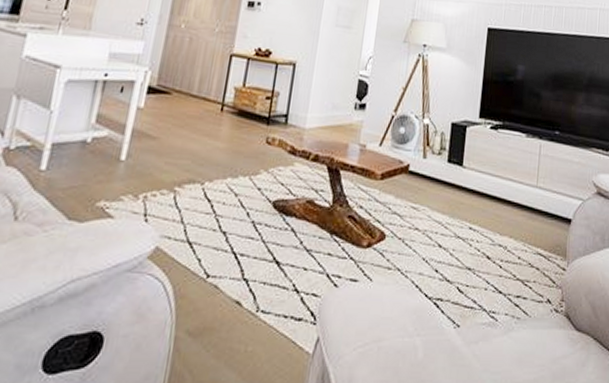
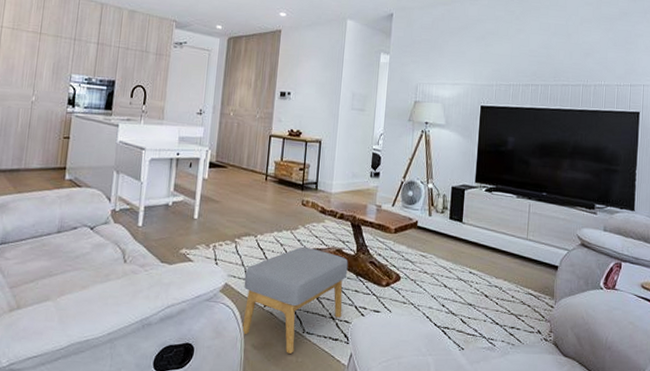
footstool: none [175,197,322,341] -> present [242,246,349,354]

